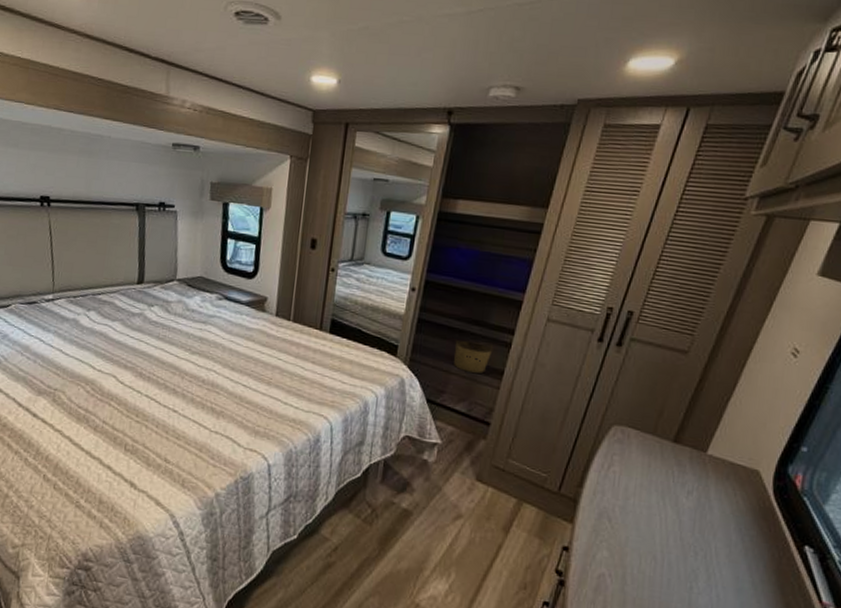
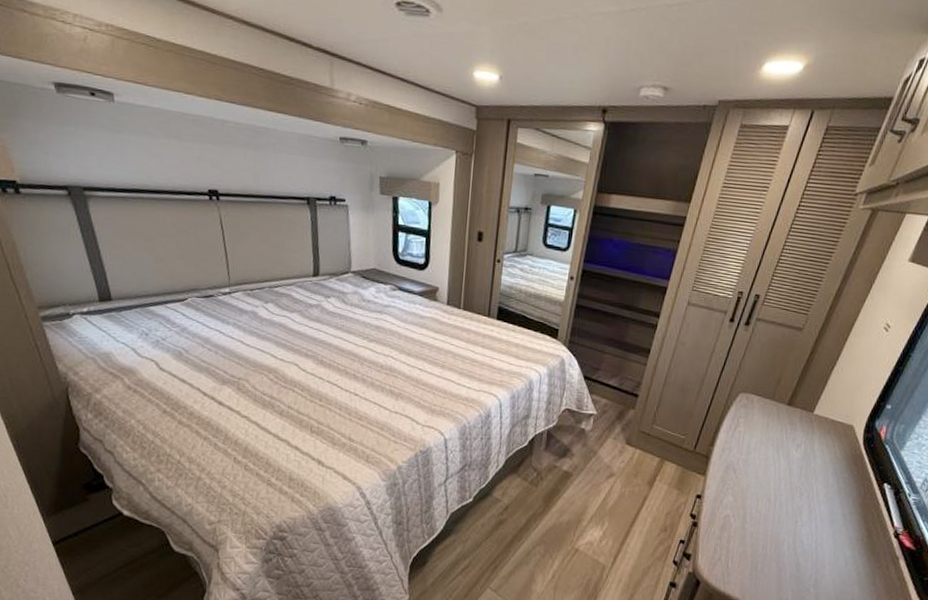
basket: present [454,339,494,374] -> none [607,322,642,353]

